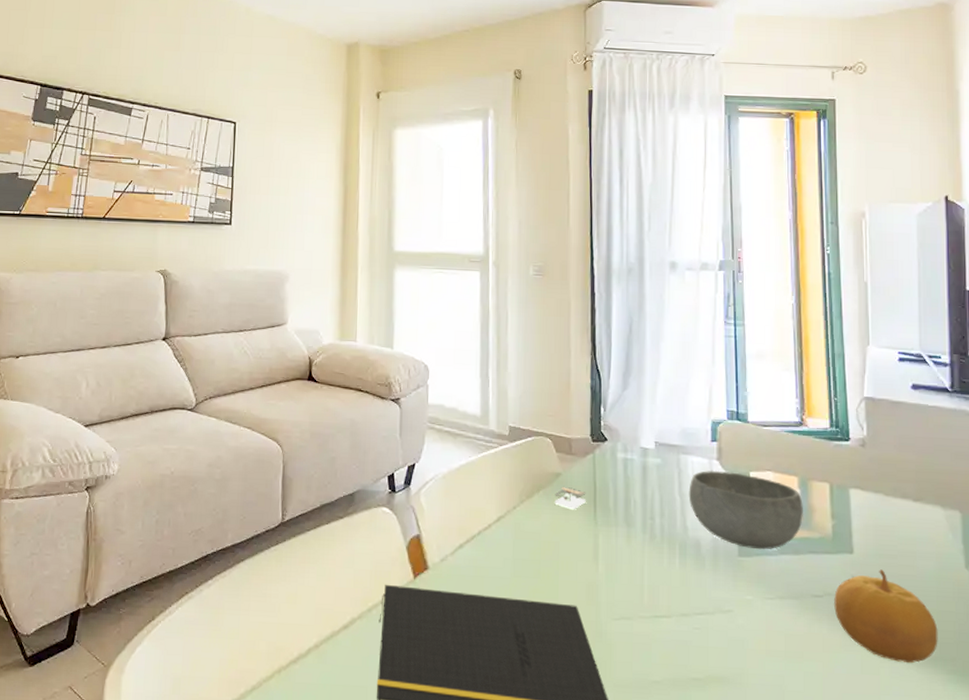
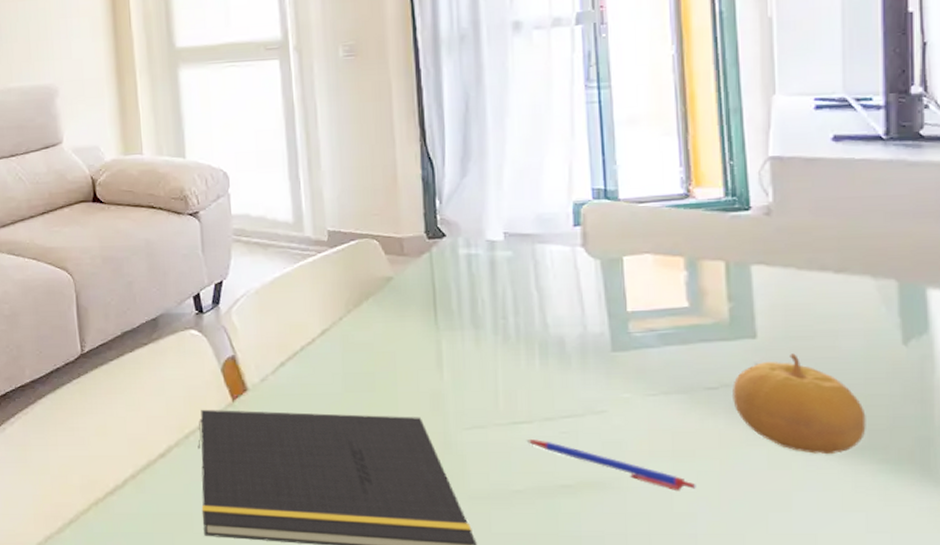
candle: present [554,487,586,509] -> none [387,291,424,315]
pen: none [665,632,804,690] -> present [526,438,696,492]
bowl: present [688,470,803,550] -> none [547,257,692,342]

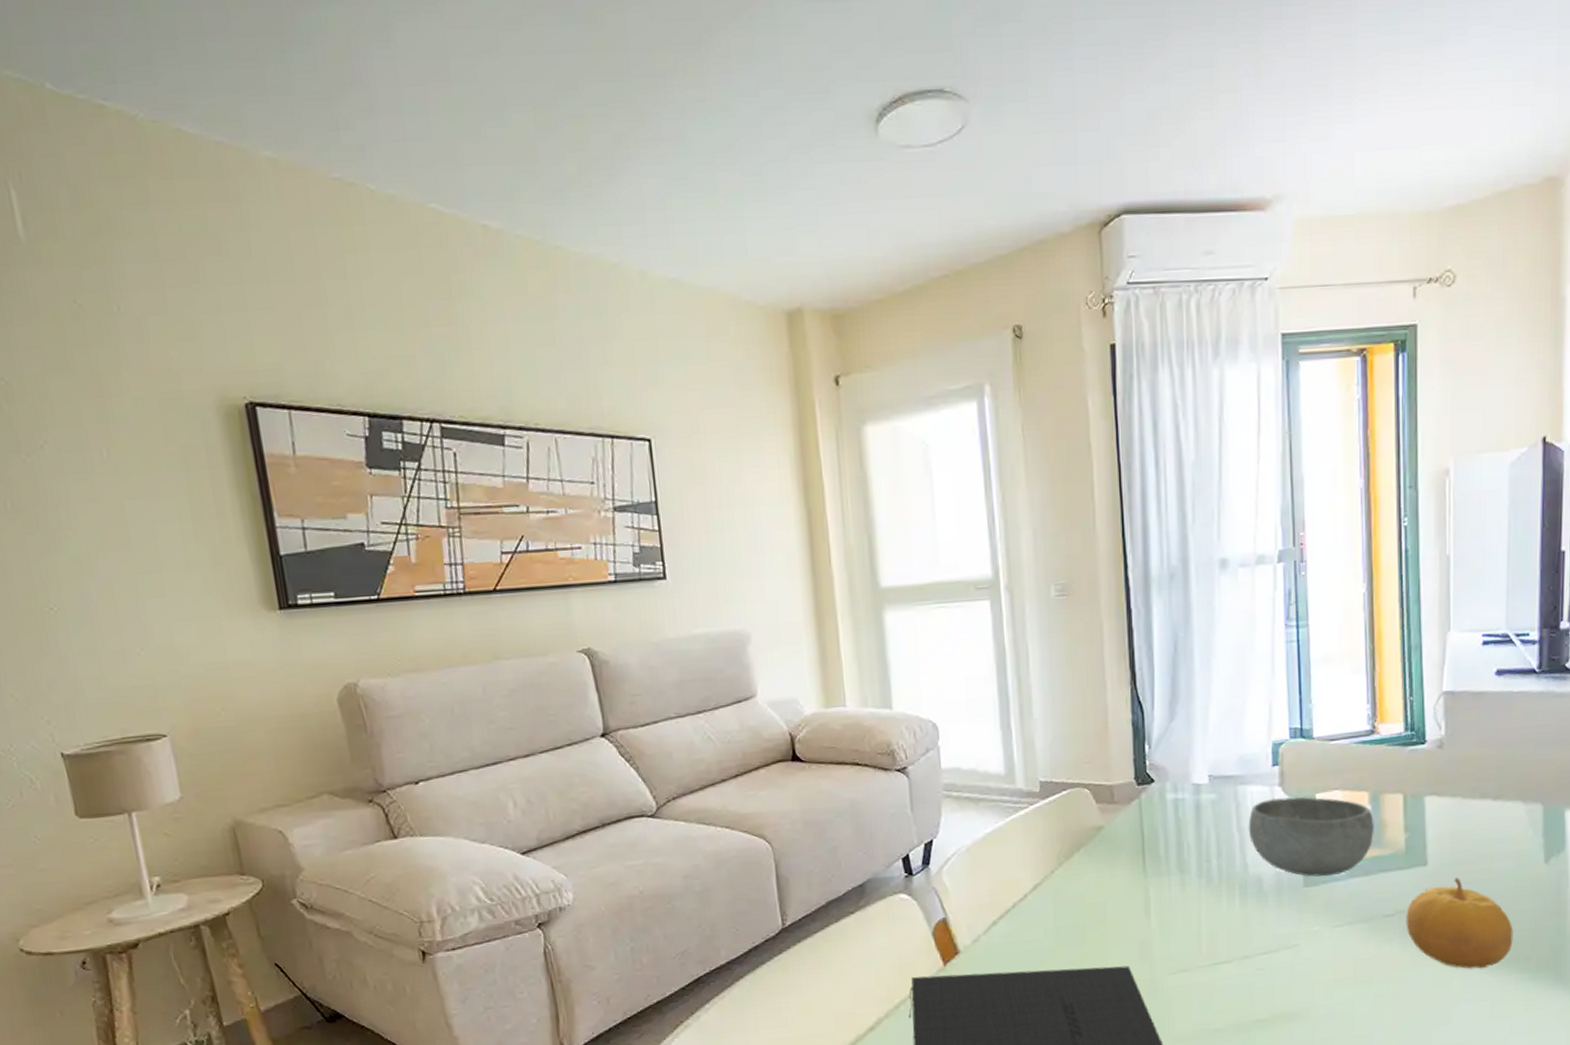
pen: present [526,438,696,492] -> none [1226,977,1373,1016]
bowl: none [547,257,692,342] -> present [1248,796,1374,877]

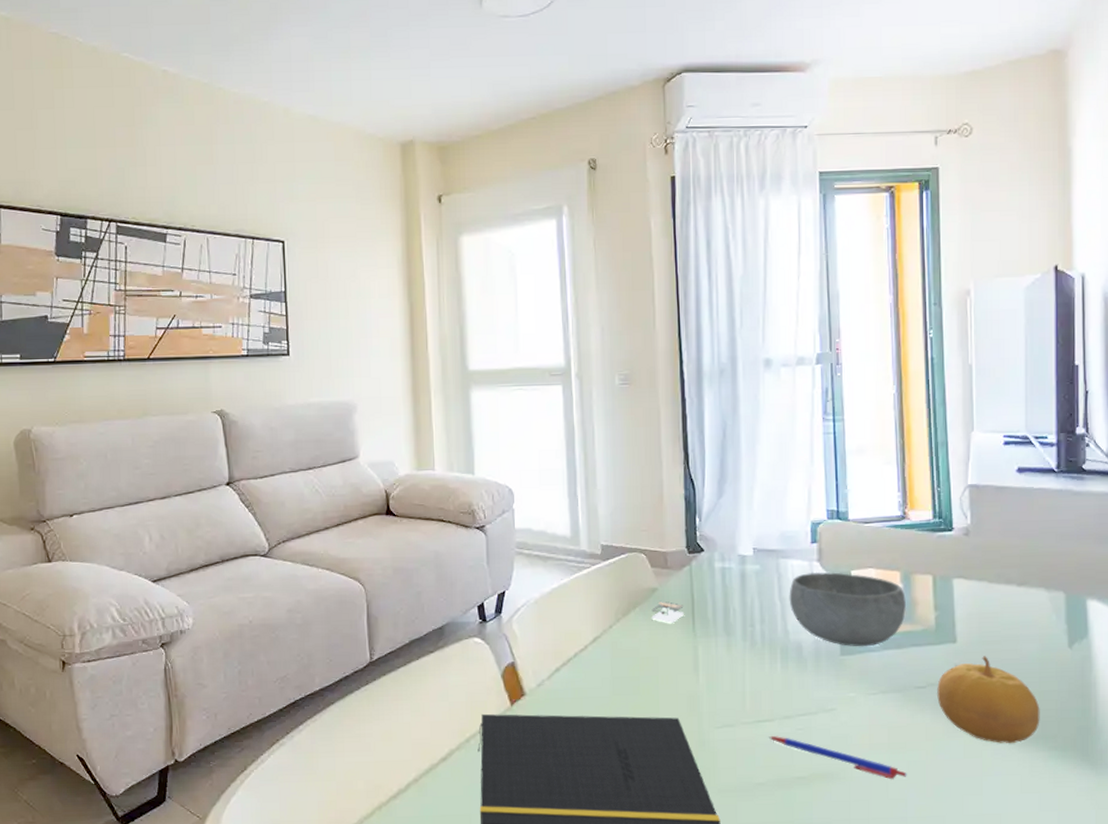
candle: none [1097,840,1133,864] -> present [651,601,684,623]
pen: none [1226,977,1373,1016] -> present [768,735,907,780]

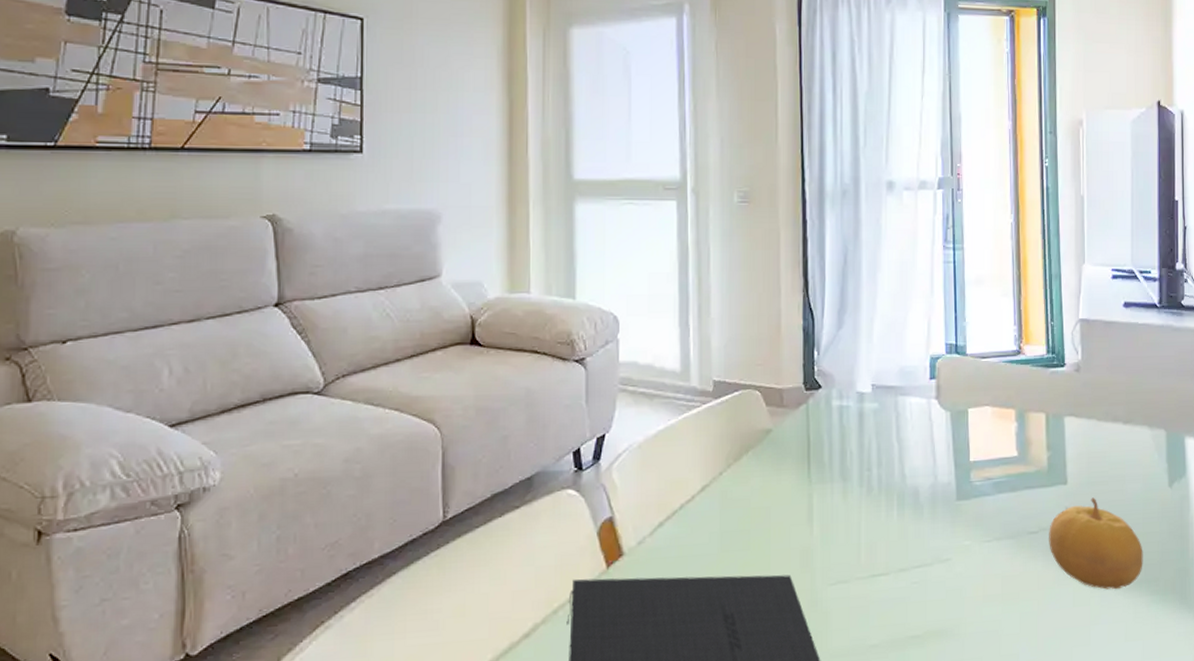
candle: present [651,601,684,623] -> none [765,444,799,468]
pen: present [768,735,907,780] -> none [883,590,1019,634]
bowl: present [789,571,906,647] -> none [907,409,1020,491]

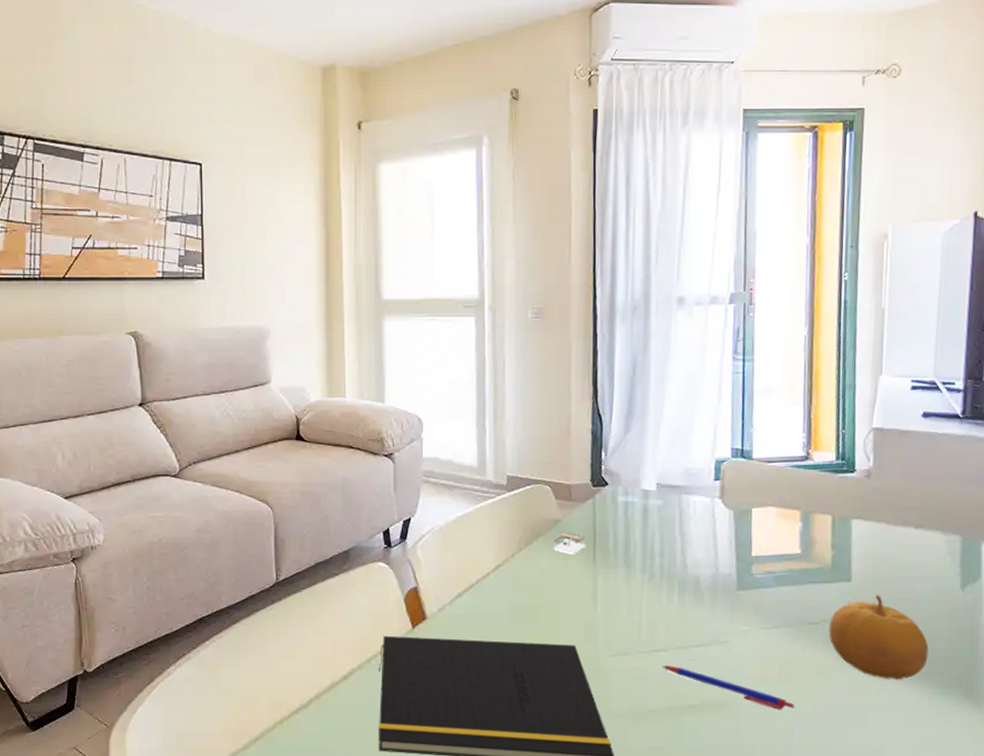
candle: none [765,444,799,468] -> present [553,533,586,554]
pen: none [883,590,1019,634] -> present [662,664,795,711]

